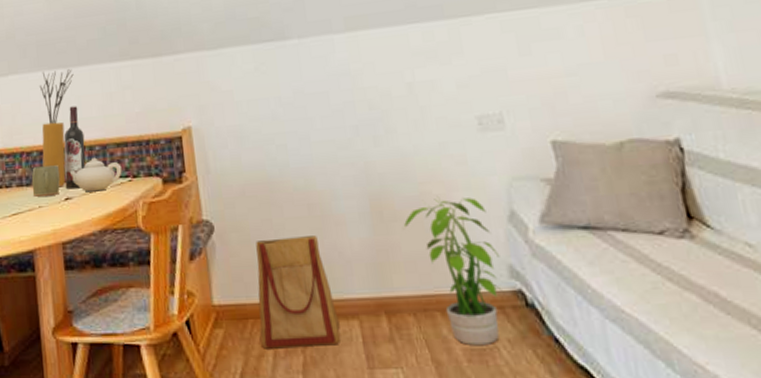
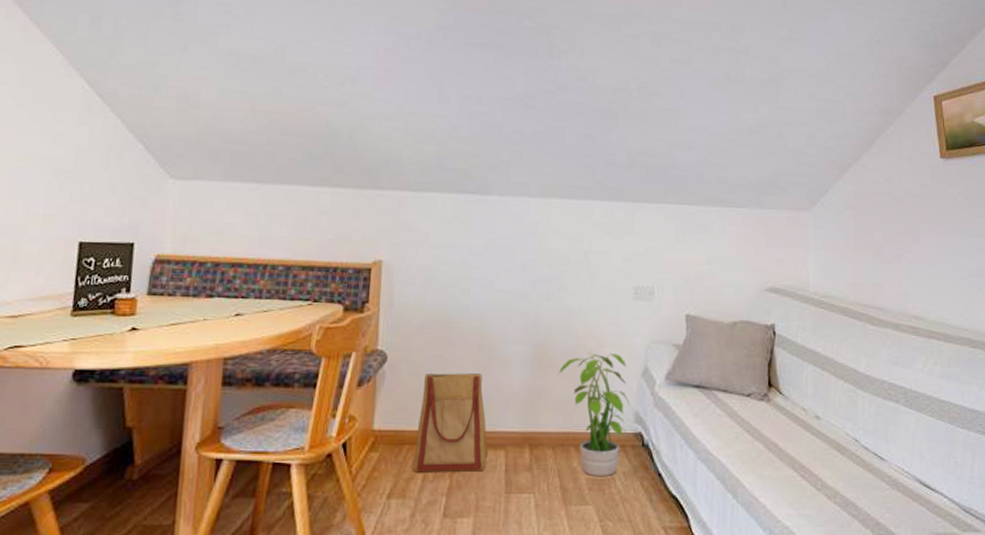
mug: present [31,165,61,197] -> none [198,278,235,309]
vase: present [39,69,74,188] -> none [216,182,268,303]
wine bottle: present [63,106,86,190] -> none [237,223,269,306]
teapot: present [69,157,122,192] -> none [245,277,304,311]

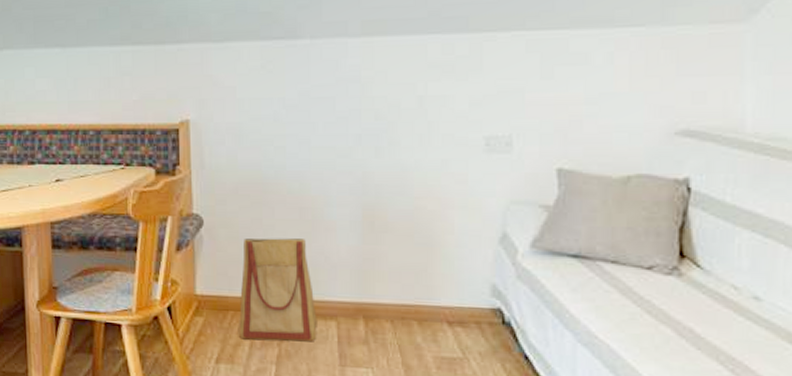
potted plant: present [556,350,630,477] -> none [391,213,485,356]

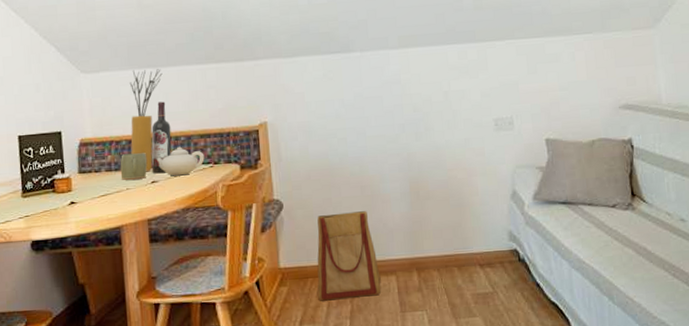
mug: none [22,146,52,176] -> present [120,153,148,180]
vase: none [34,49,71,169] -> present [129,69,163,172]
wine bottle: none [56,88,79,172] -> present [151,101,172,174]
teapot: none [61,142,115,176] -> present [156,146,205,176]

